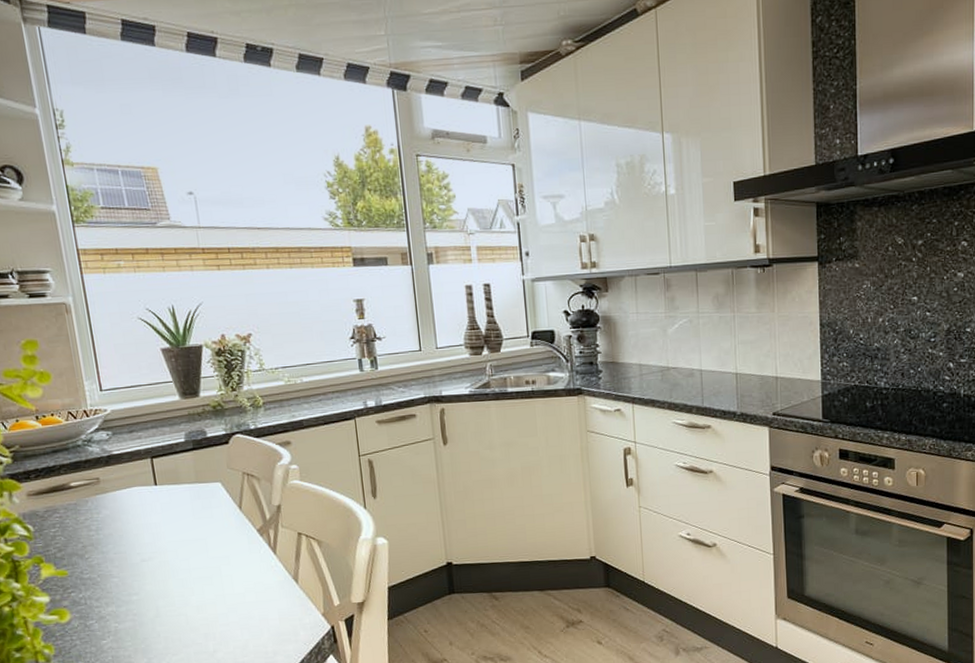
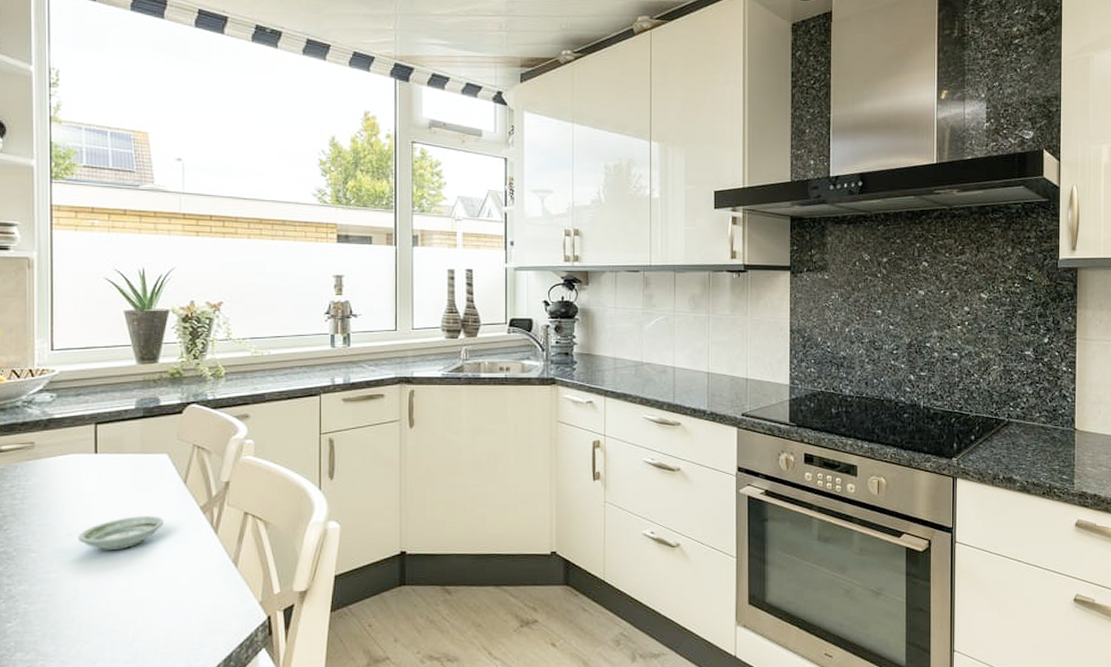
saucer: none [151,540,227,573] -> present [77,516,164,550]

